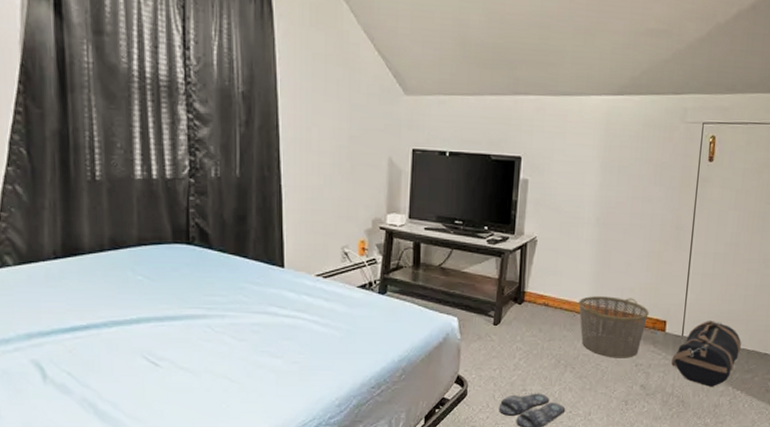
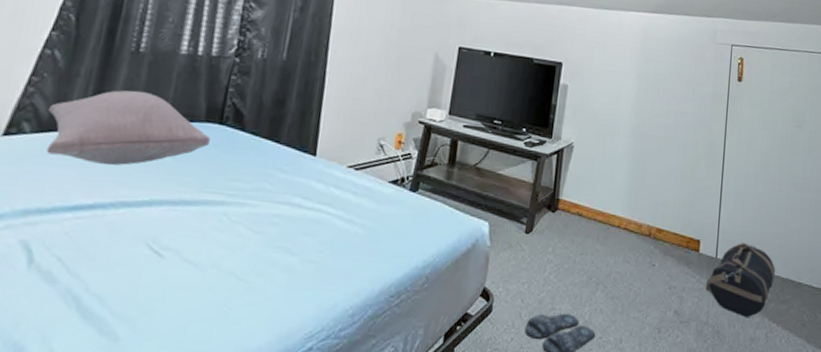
pillow: none [24,218,181,289] -> present [46,90,210,166]
basket: present [578,296,649,358] -> none [612,208,683,279]

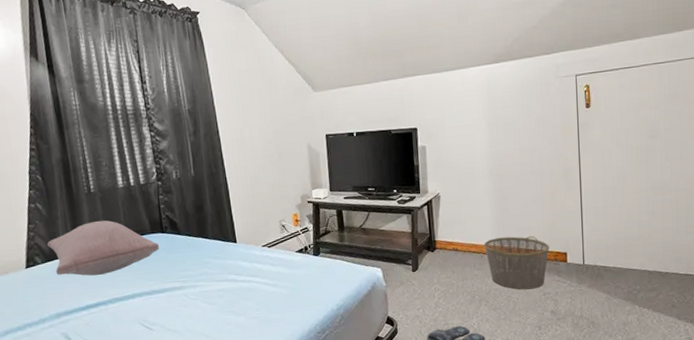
basket: none [612,208,683,279] -> present [484,236,549,290]
duffel bag: present [706,243,775,317] -> none [577,248,641,307]

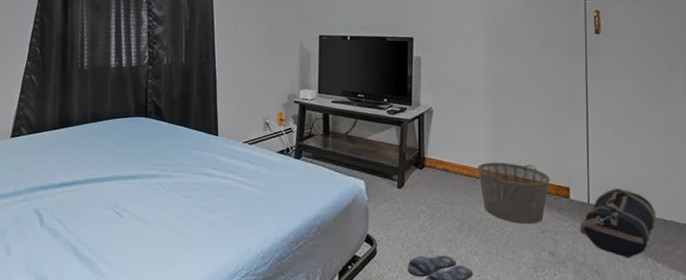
pillow: present [47,220,159,276] -> none [34,98,141,153]
duffel bag: none [577,248,641,307] -> present [580,188,656,257]

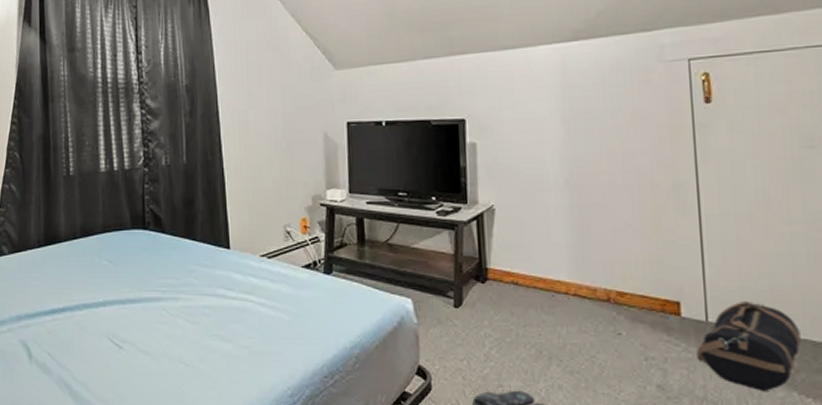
basket: present [477,162,550,224] -> none [556,272,653,350]

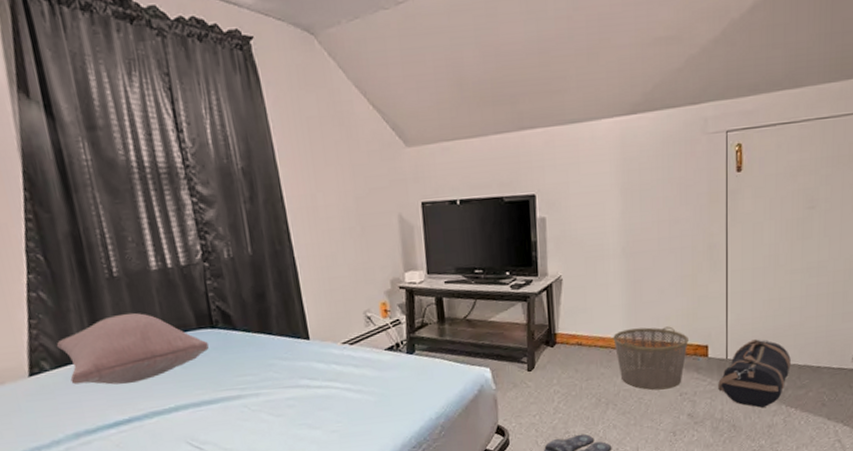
pillow: none [16,208,139,274] -> present [56,312,209,385]
basket: none [556,272,653,350] -> present [613,326,688,390]

